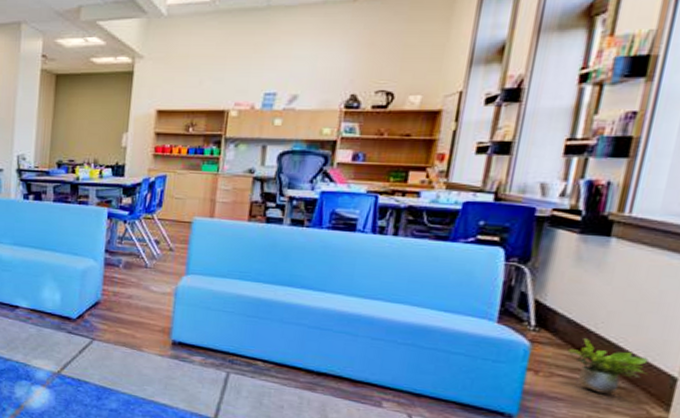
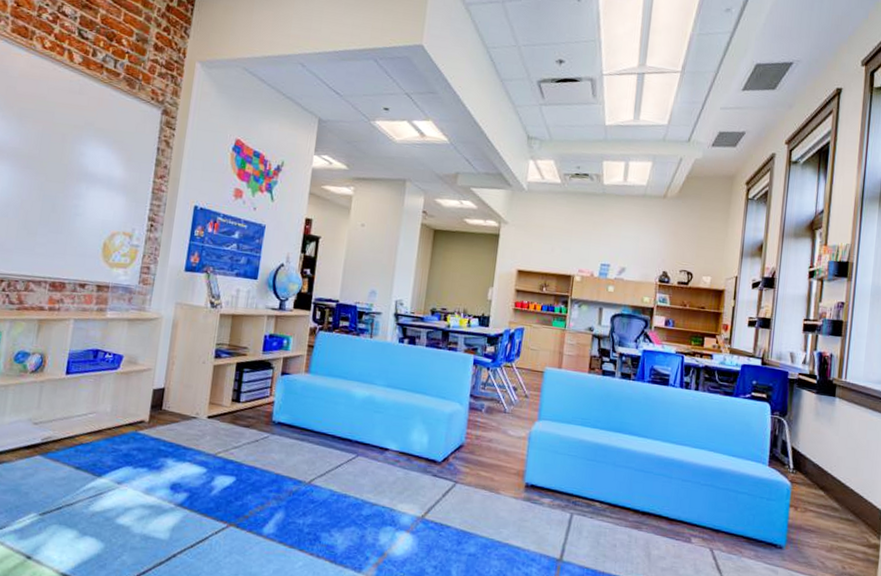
potted plant: present [567,338,649,394] -> none [815,479,865,526]

